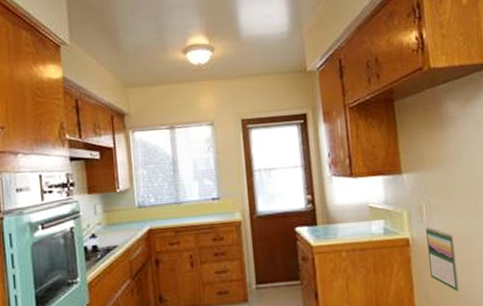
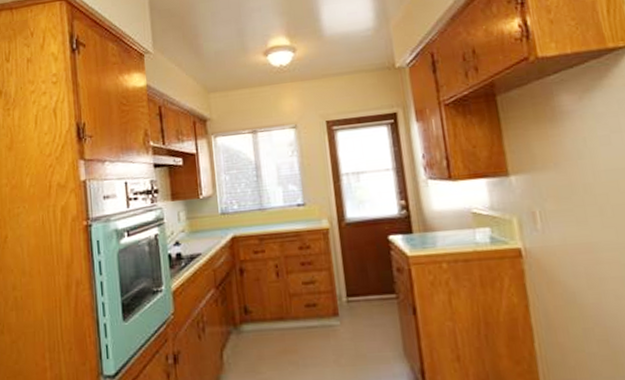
calendar: present [426,227,459,292] -> none [541,235,586,311]

